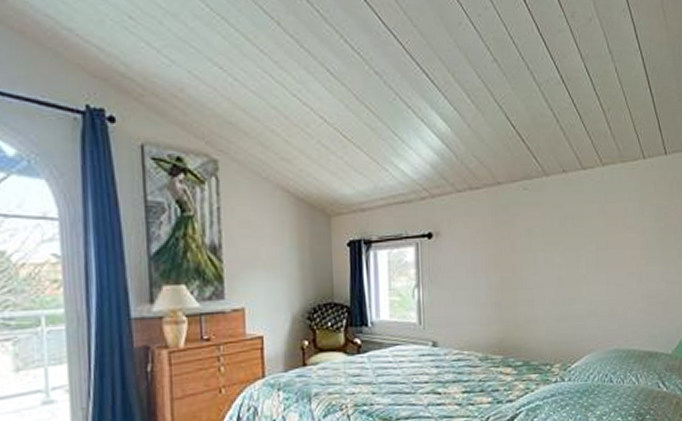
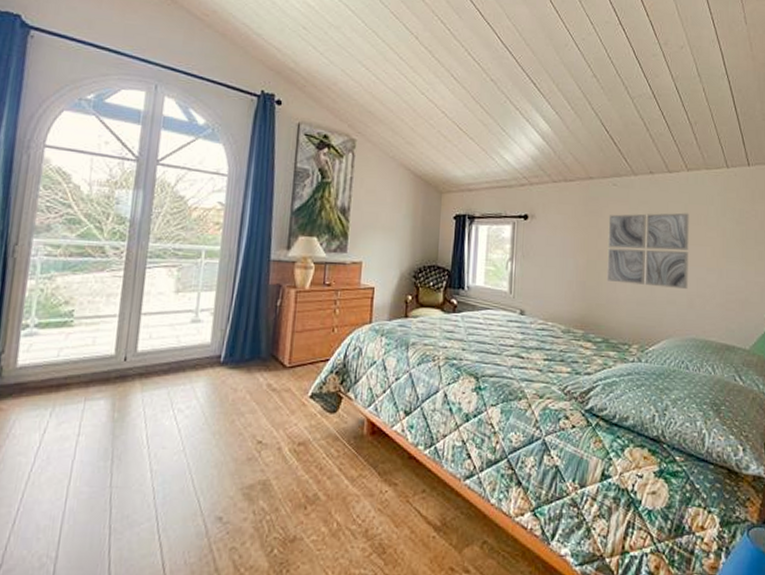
wall art: none [521,214,608,299] -> present [606,213,689,290]

